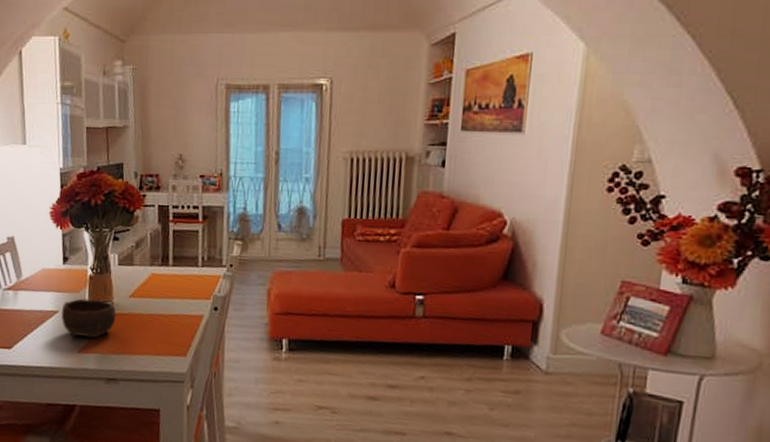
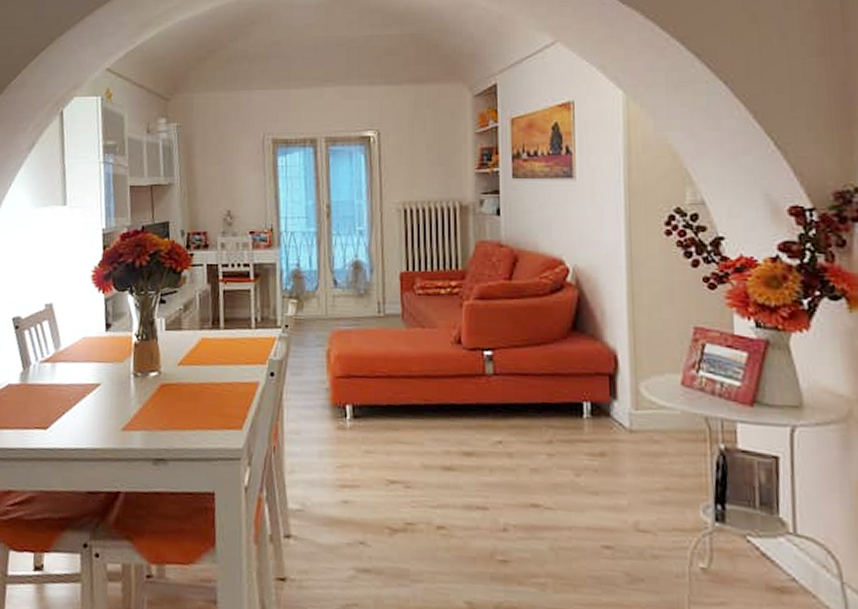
bowl: present [61,298,117,338] -> none [103,368,164,413]

